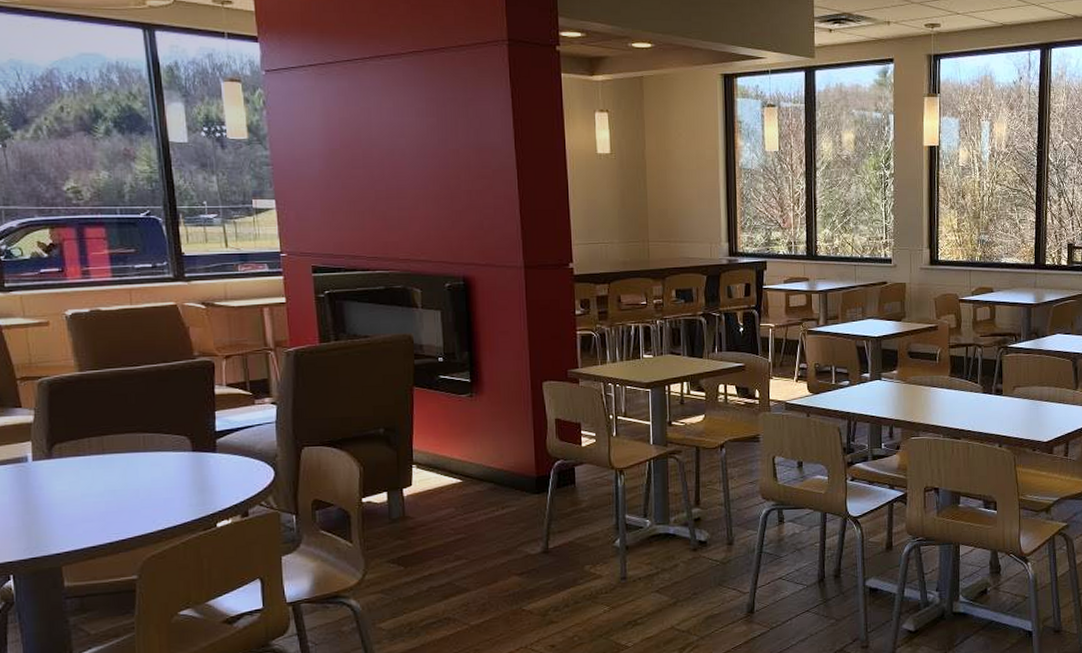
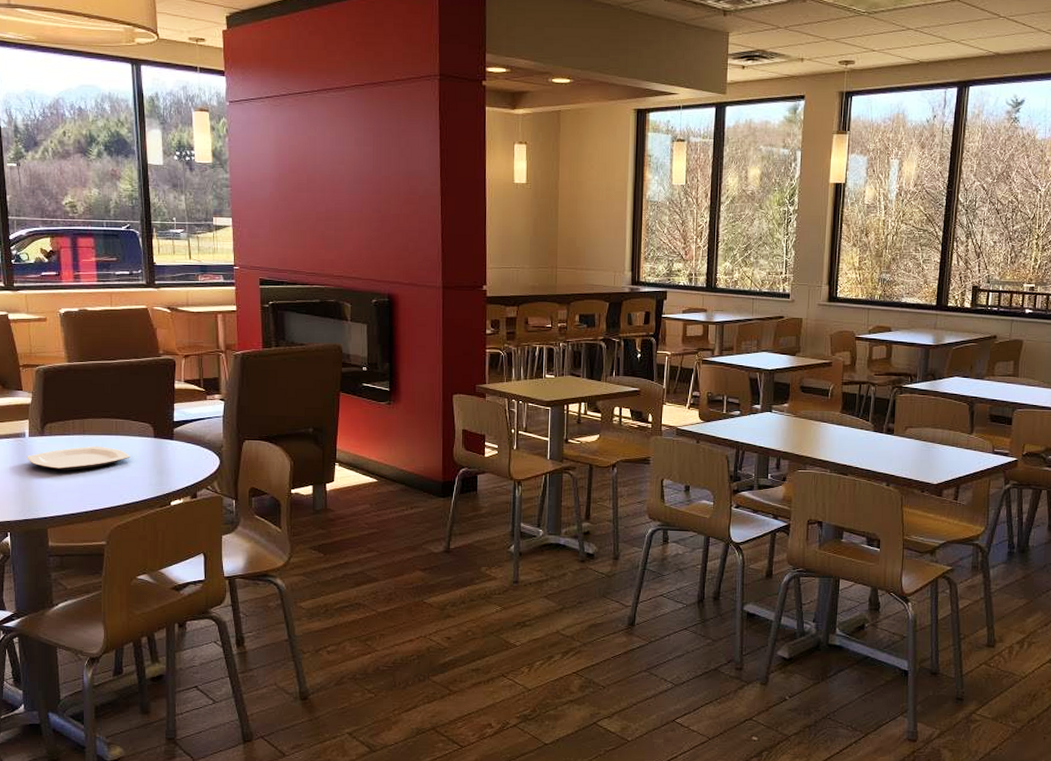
plate: none [31,465,164,498] -> present [27,445,130,471]

